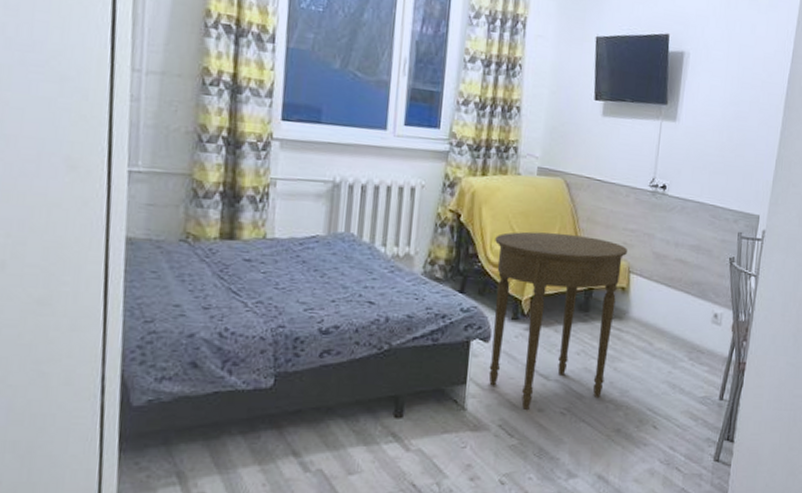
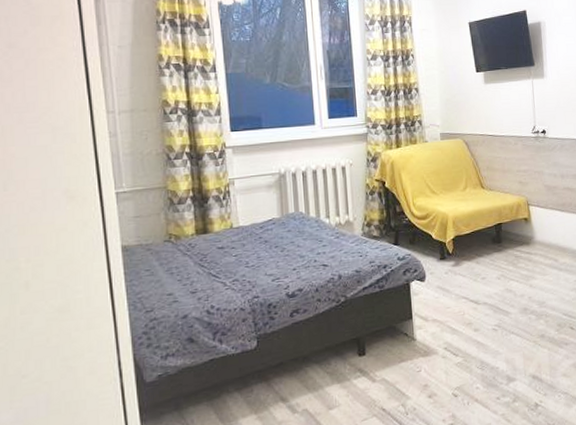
side table: present [488,231,627,409] -> none [416,182,524,332]

